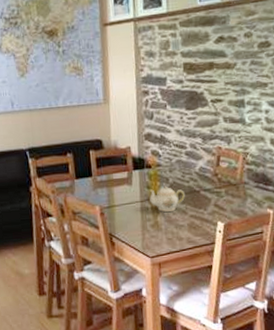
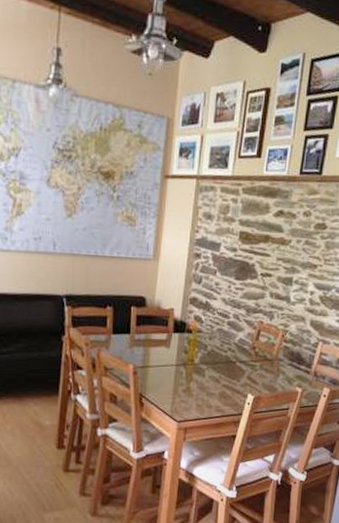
teapot: present [149,186,186,213] -> none [185,353,222,380]

